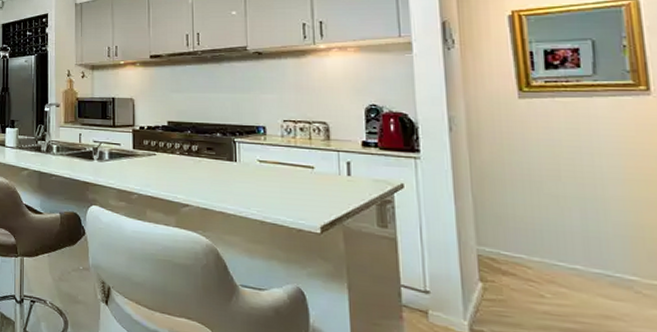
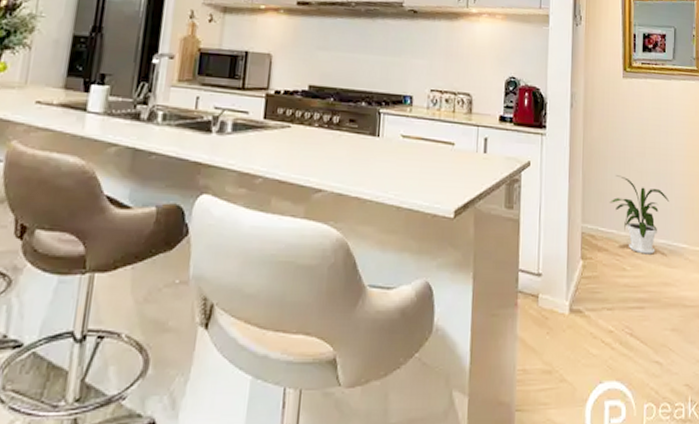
house plant: none [513,199,604,284] -> present [609,175,670,255]

